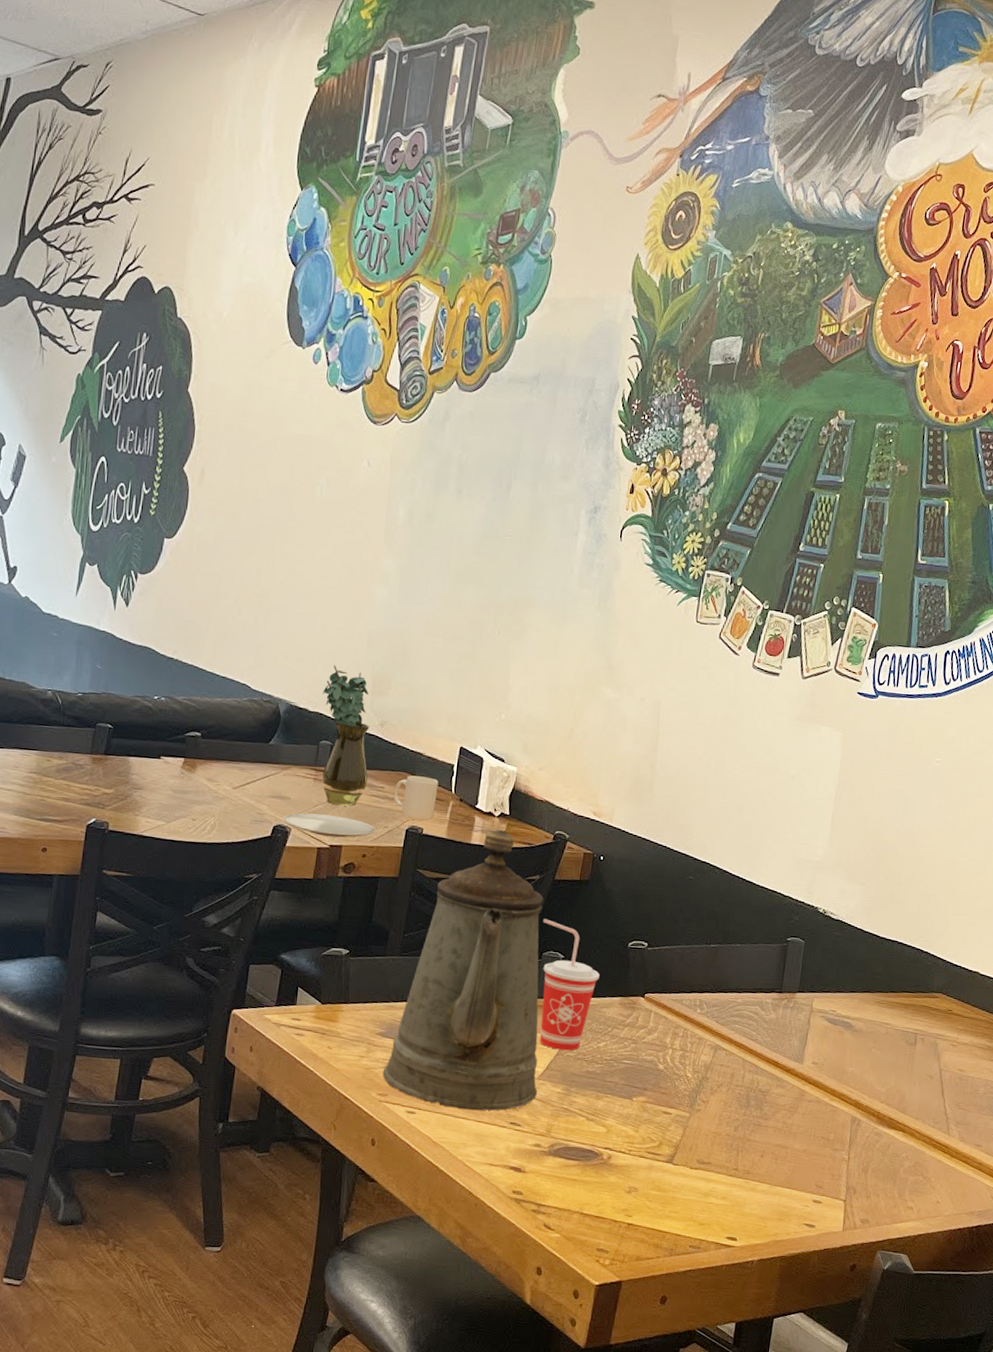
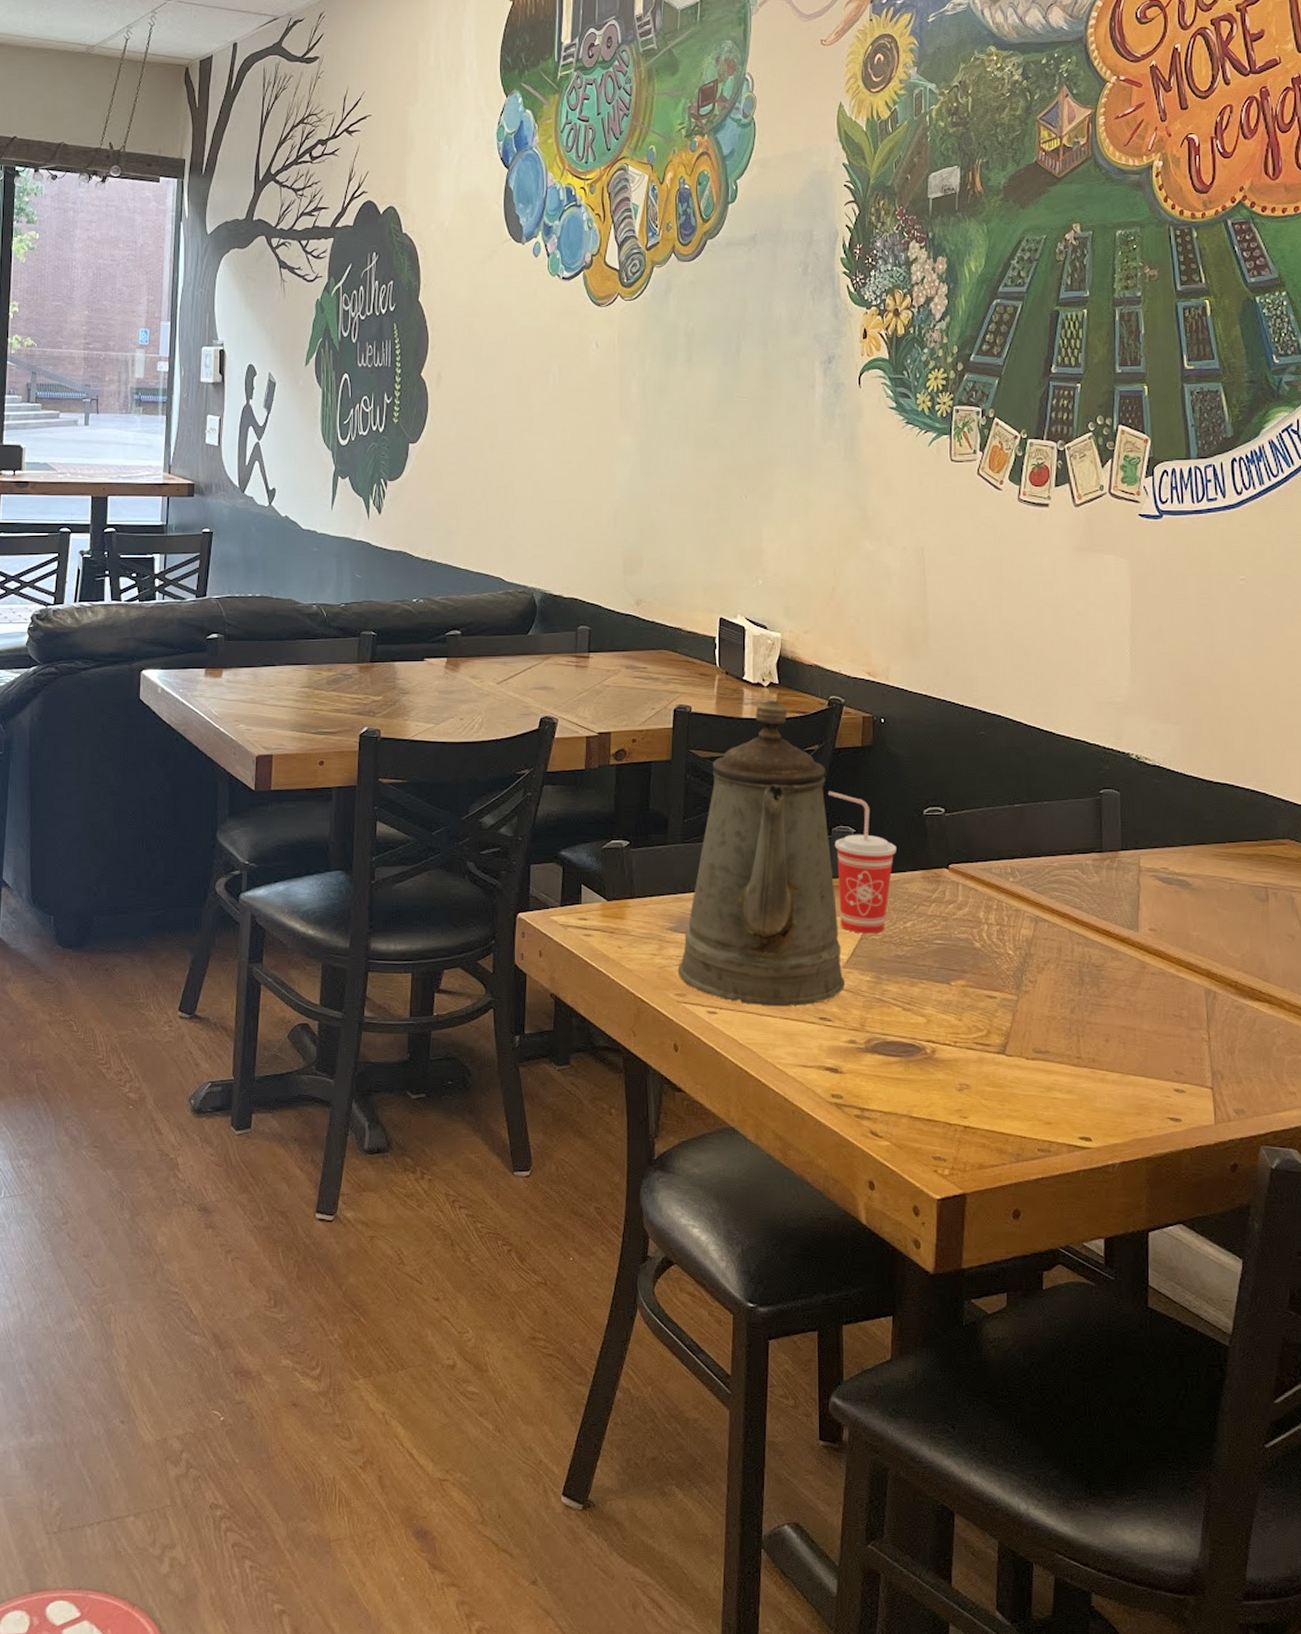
plate: present [283,813,376,838] -> none [549,702,643,724]
vase: present [322,665,370,807] -> none [575,548,629,691]
cup: present [393,775,439,821] -> none [657,652,702,698]

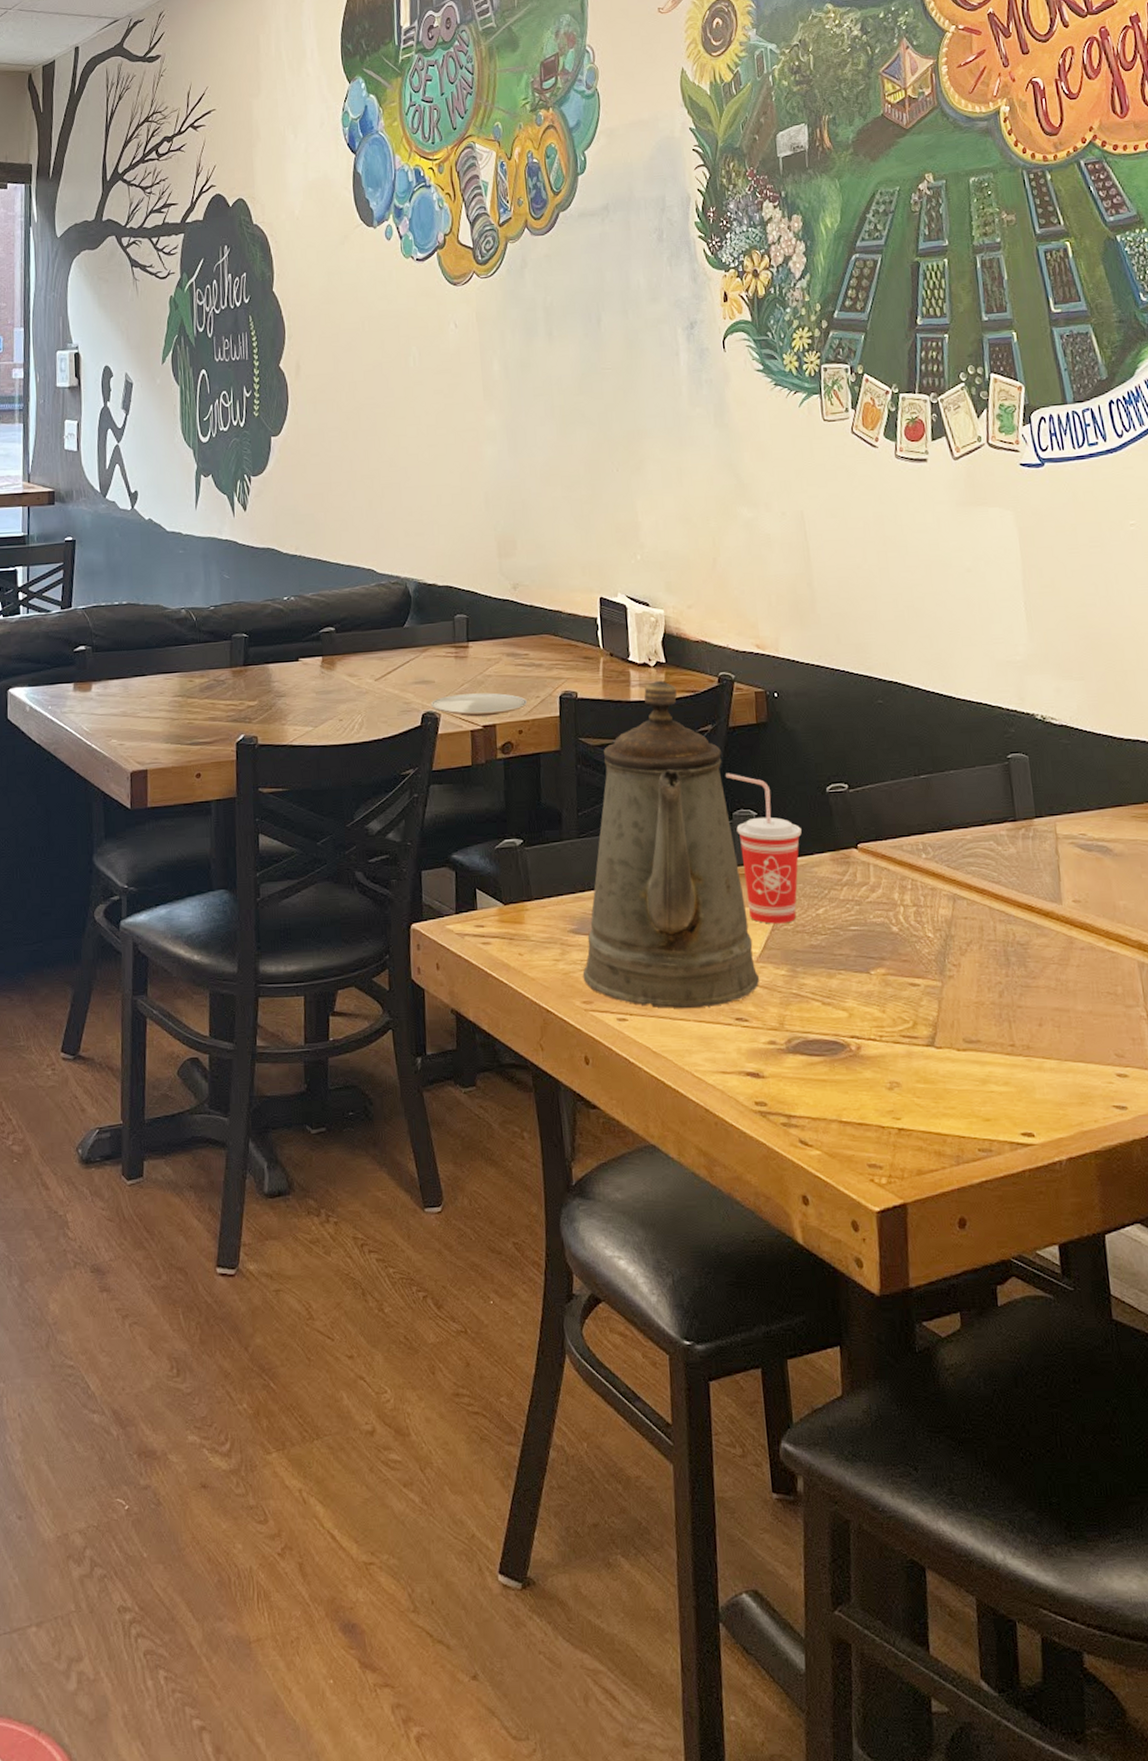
plate: none [549,702,643,724] -> present [430,692,528,717]

